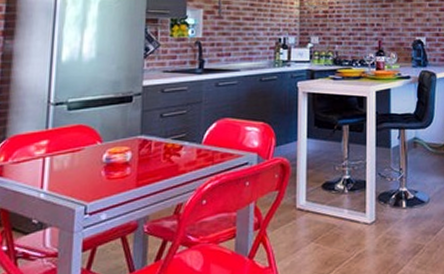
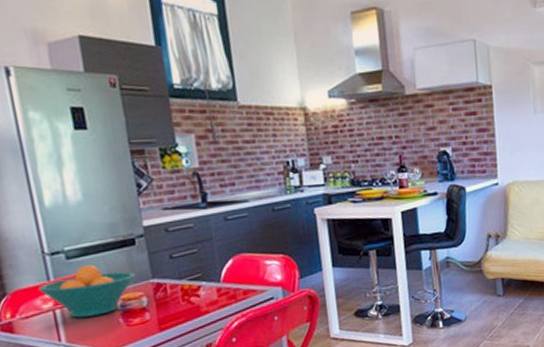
fruit bowl: none [36,117,126,167] -> present [38,265,136,318]

